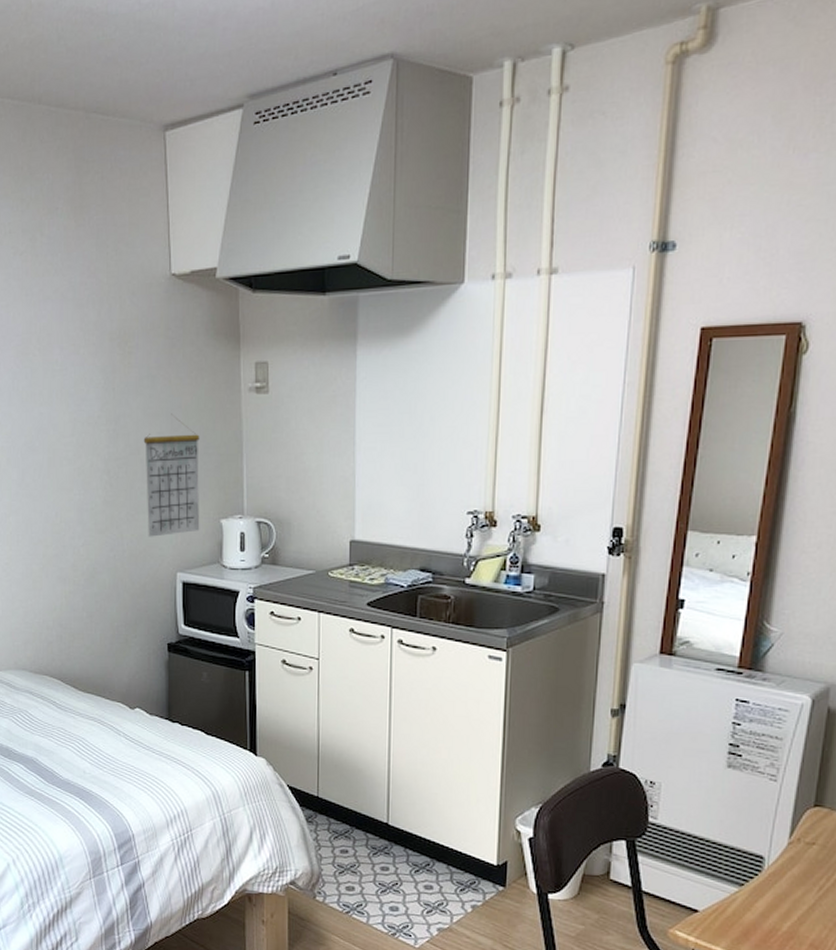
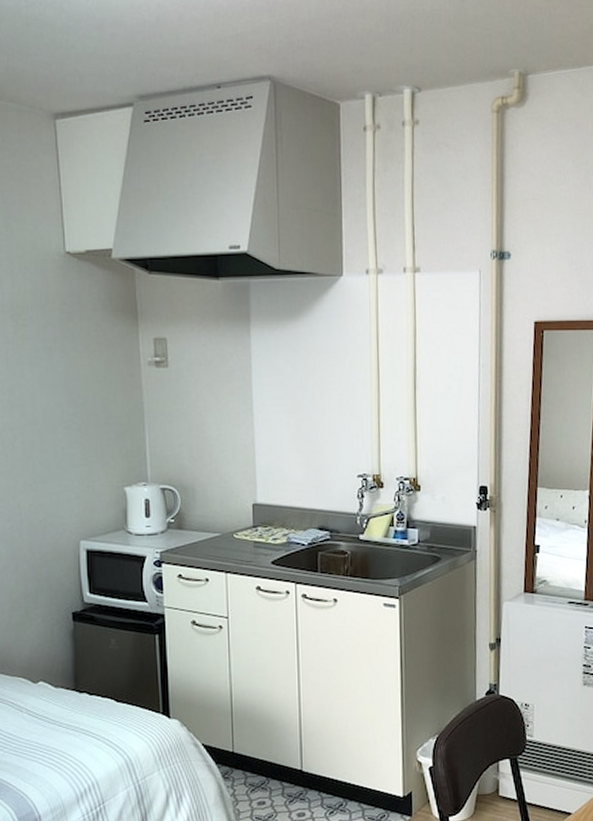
calendar: present [143,413,200,537] -> none [40,384,103,506]

